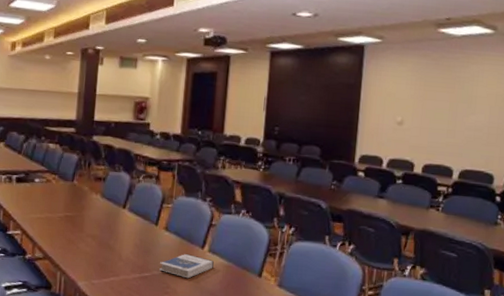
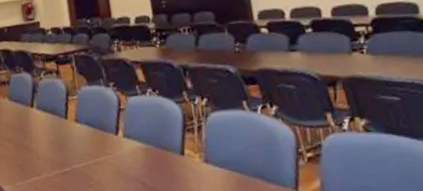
hardback book: present [159,254,214,279] -> none [77,142,132,168]

